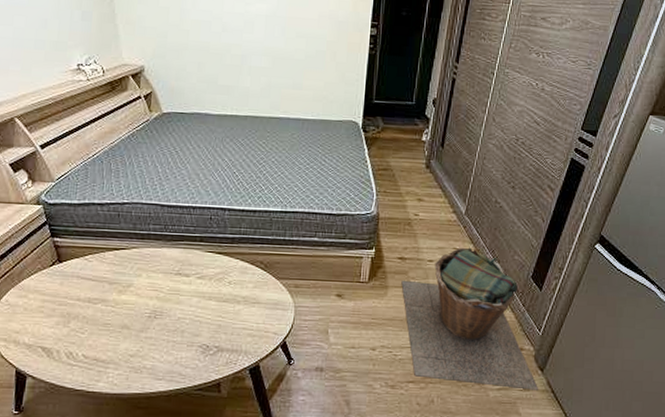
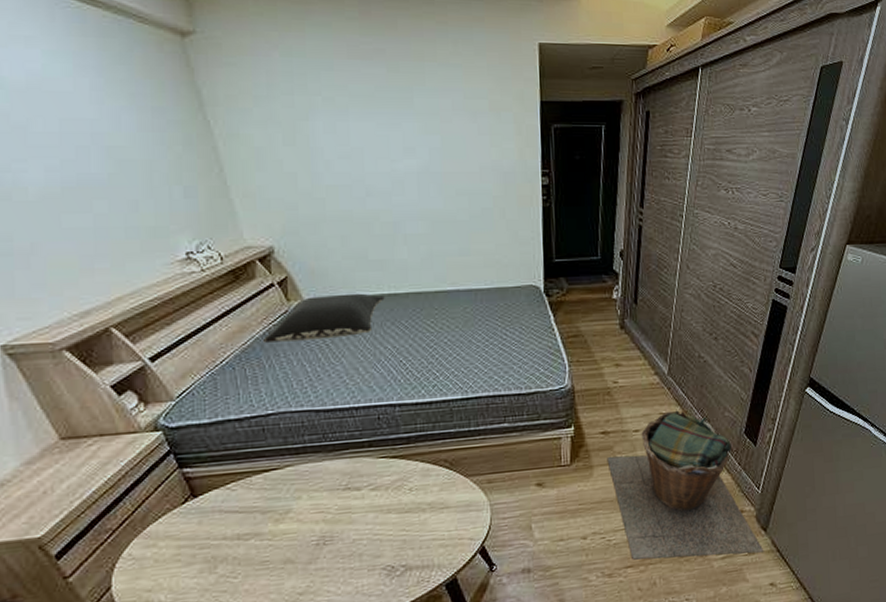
pillow: none [127,110,227,147] -> present [263,293,385,343]

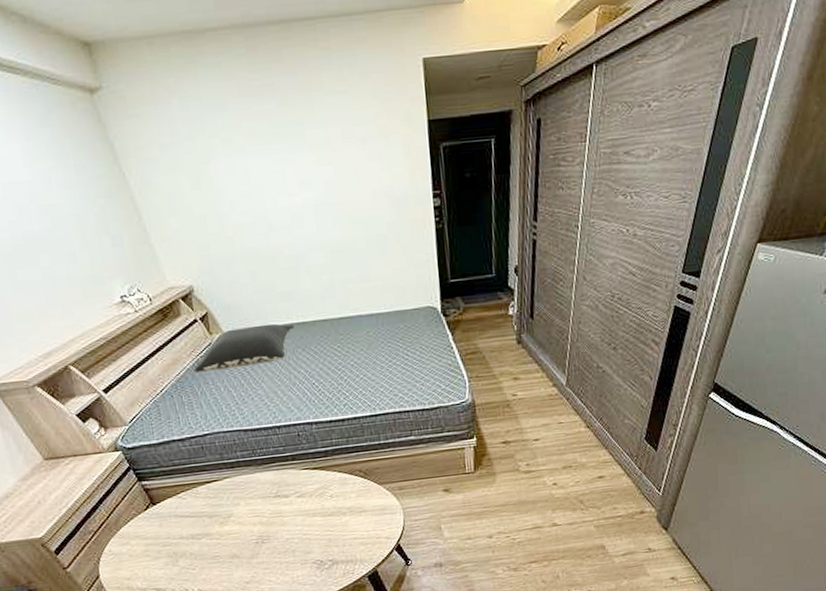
laundry basket: present [607,410,764,560] -> none [509,419,665,556]

